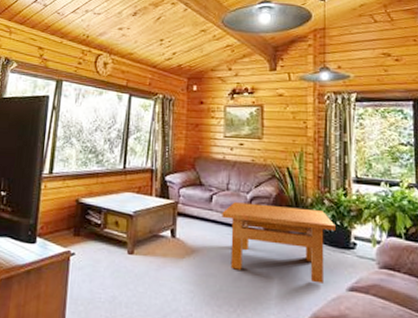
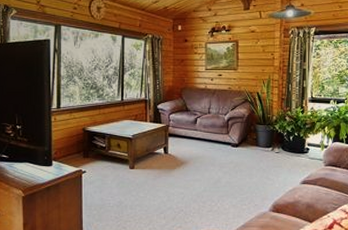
table: present [222,202,336,283] -> none [205,123,294,180]

